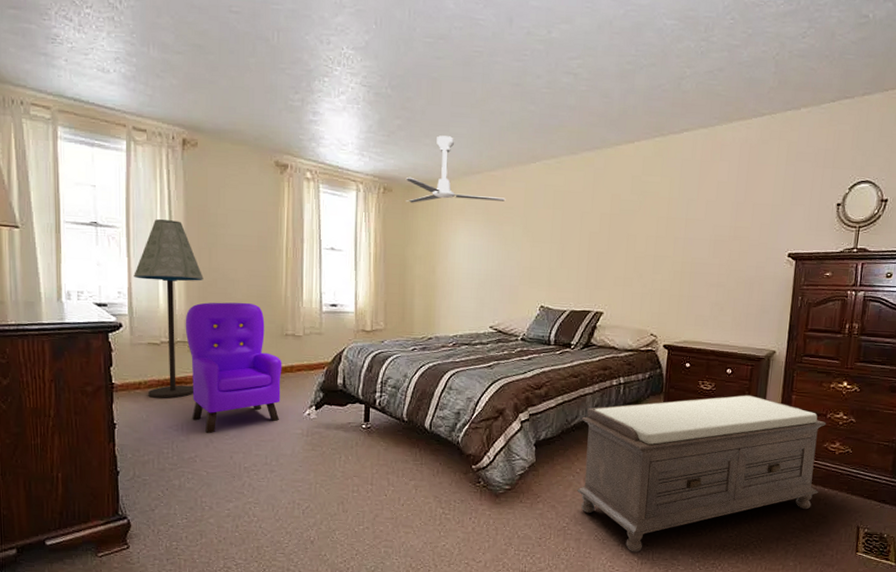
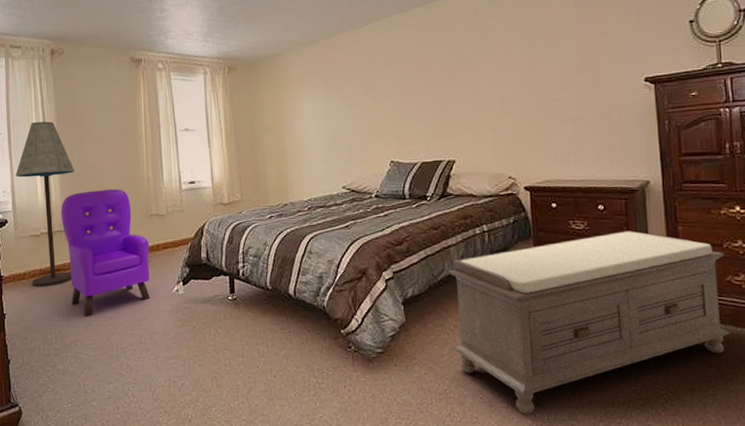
ceiling fan: present [405,135,506,203] -> none [247,12,344,78]

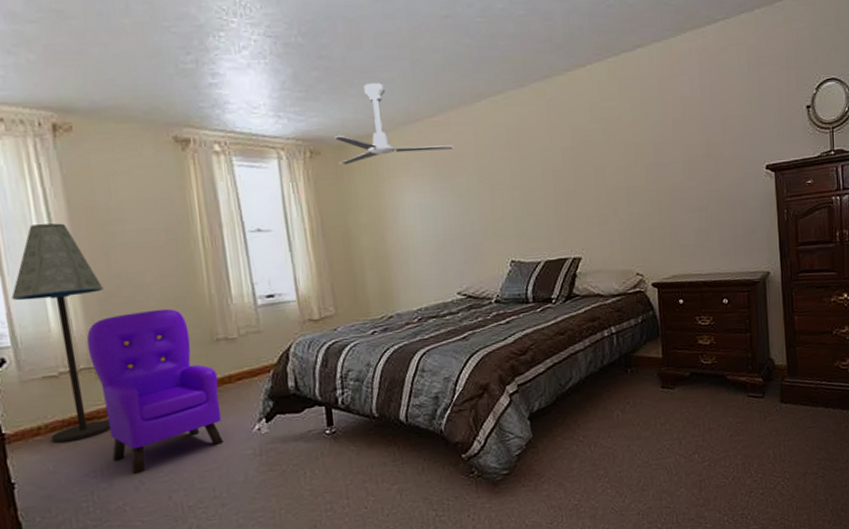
ceiling fan: none [247,12,344,78] -> present [334,83,454,165]
bench: present [448,230,730,414] -> none [576,323,837,519]

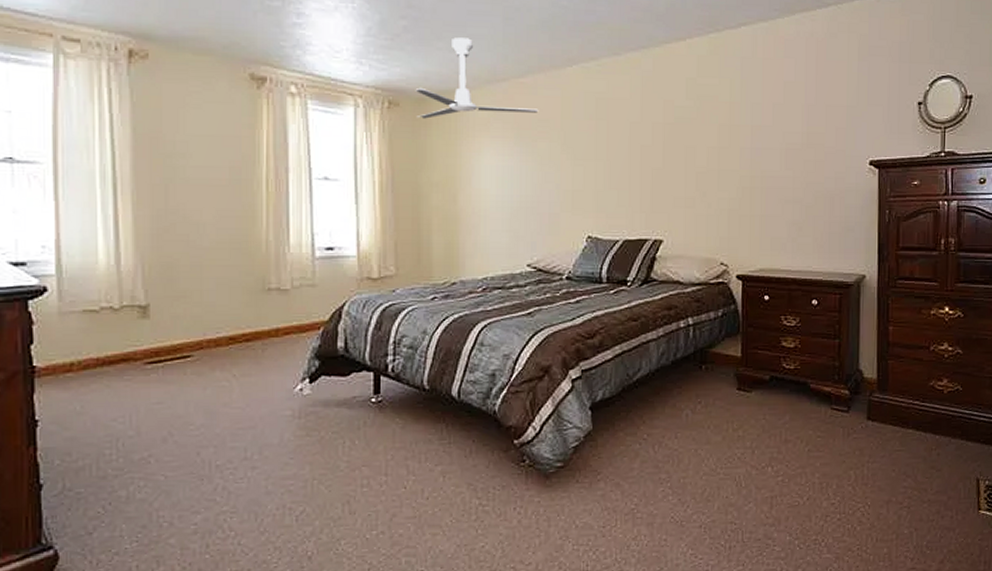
floor lamp: present [11,223,110,443] -> none [63,151,158,382]
armchair: present [86,308,223,474] -> none [133,251,265,424]

